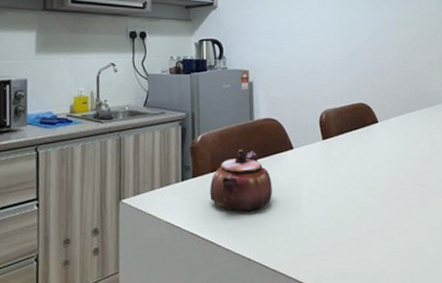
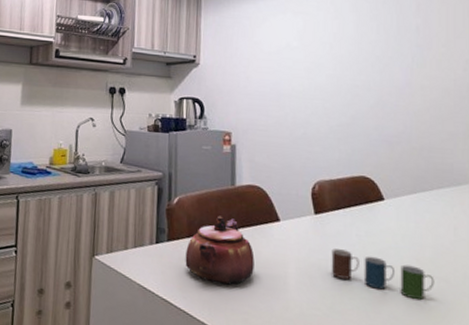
cup: none [337,169,417,205] -> present [331,248,435,301]

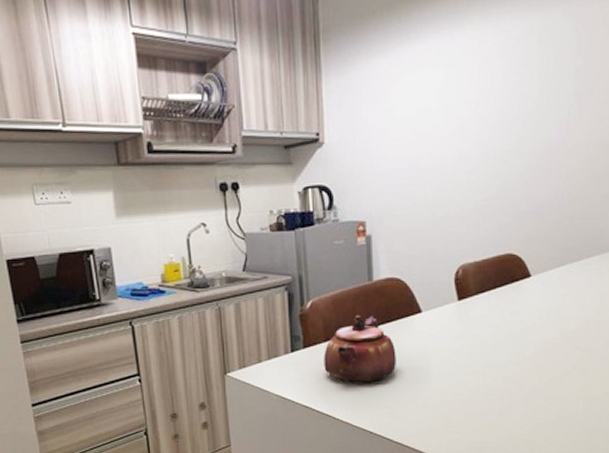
cup: present [331,248,435,301] -> none [474,333,577,372]

